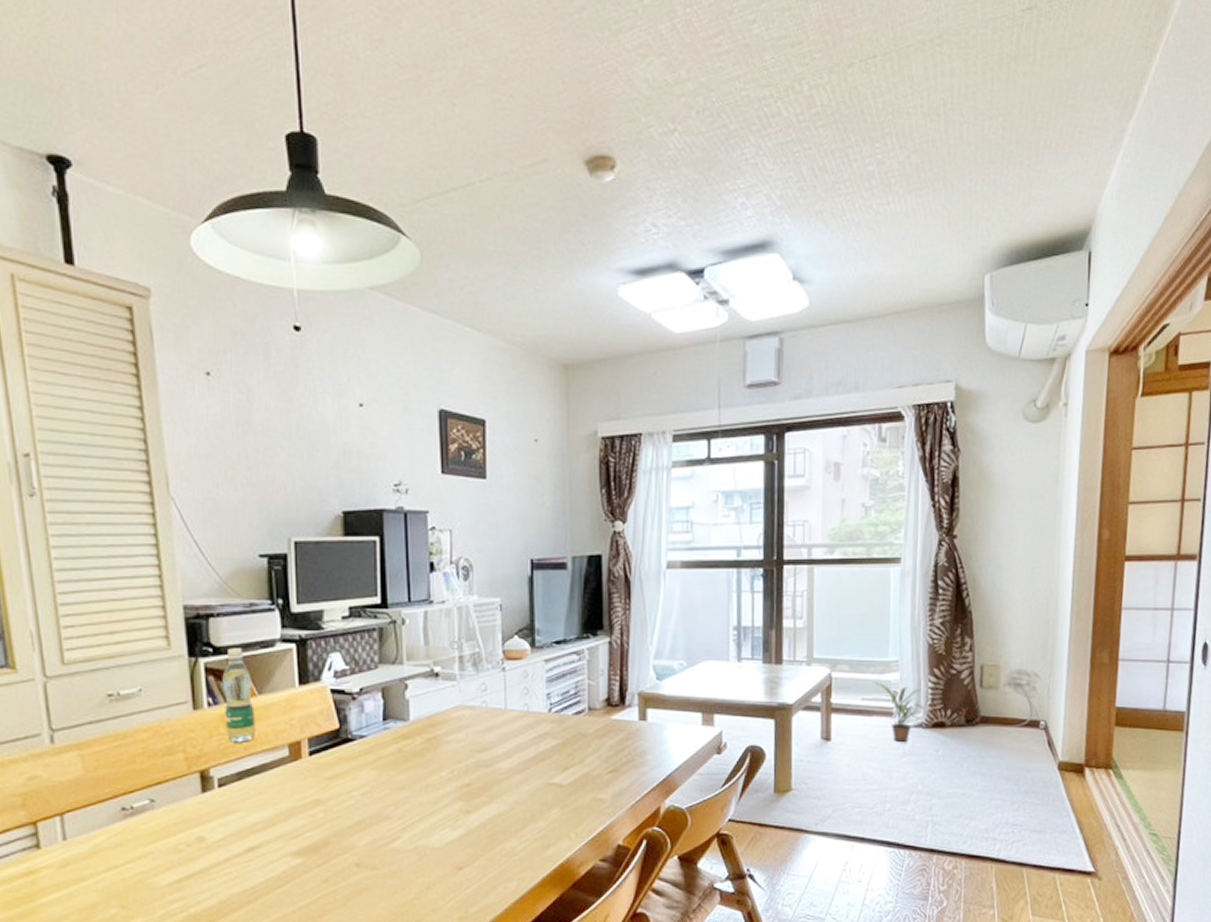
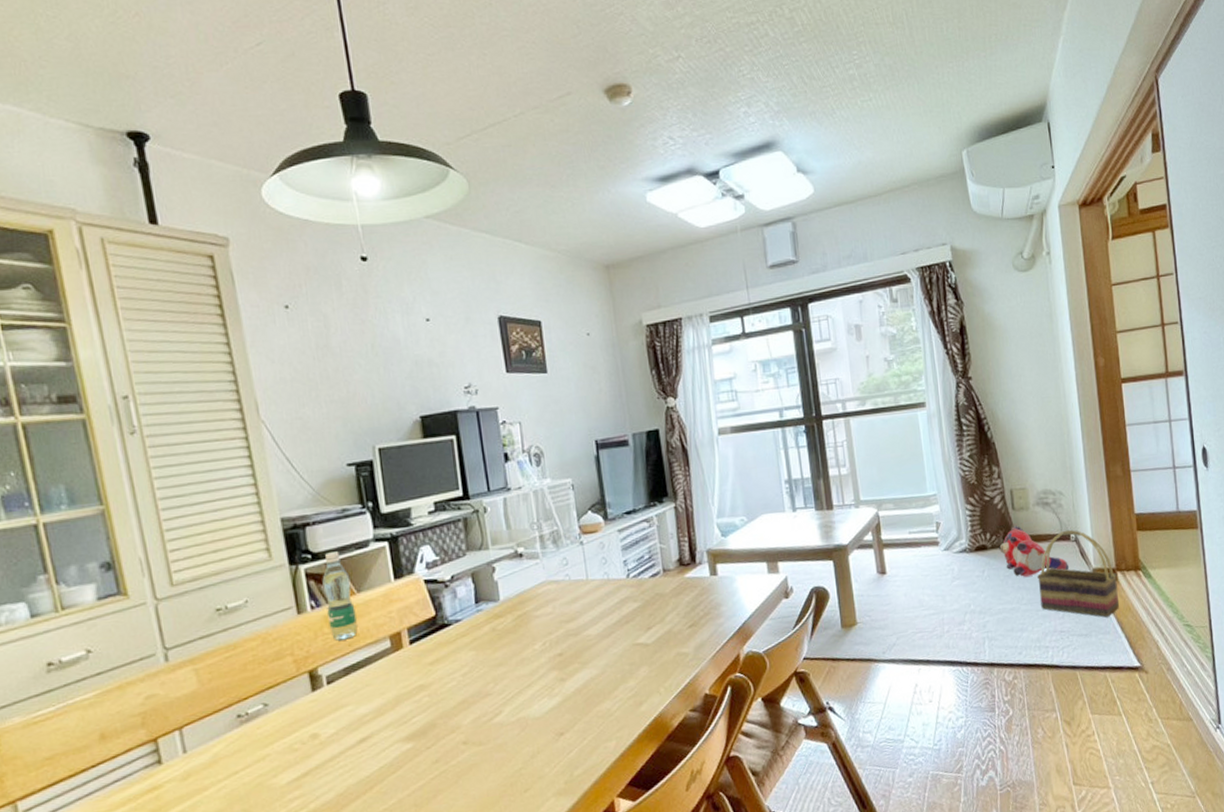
potted plant: present [872,682,924,742] -> none [916,515,966,568]
stuffed animal: none [958,705,1034,763] -> present [998,526,1070,578]
woven basket: none [995,716,1085,817] -> present [1037,529,1119,619]

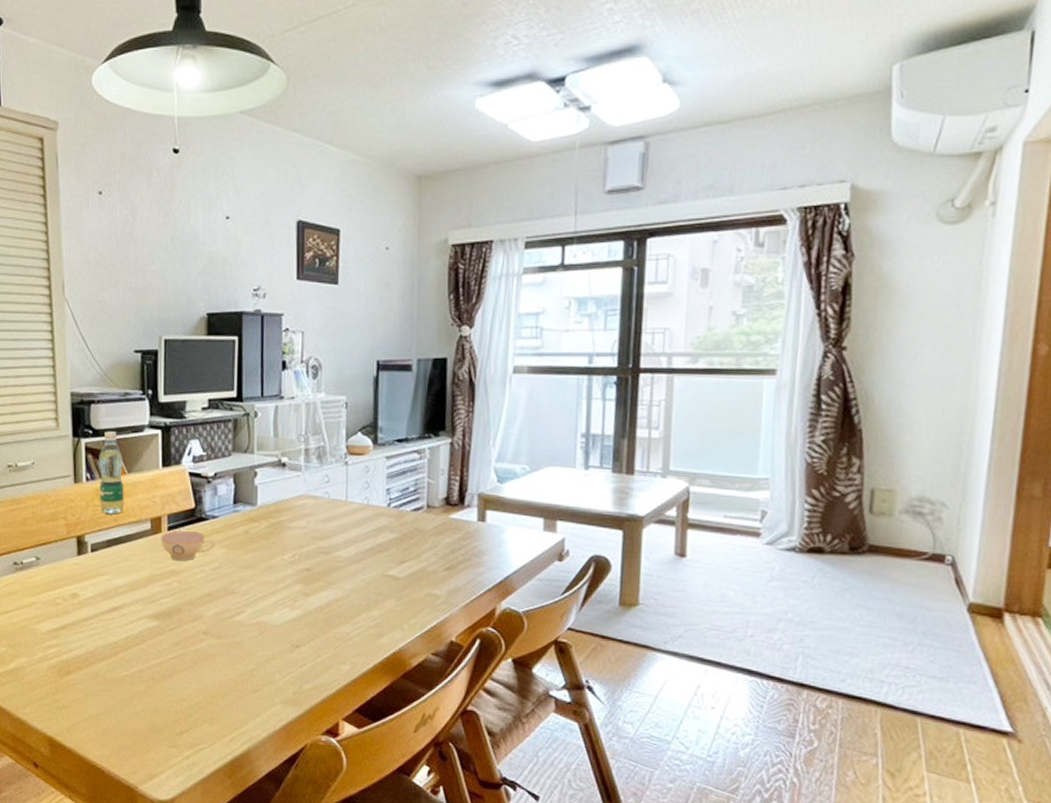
teacup: none [403,639,462,674] -> present [161,530,215,561]
stuffed animal: present [998,526,1070,578] -> none [839,532,936,598]
woven basket: present [1037,529,1119,619] -> none [884,549,1005,666]

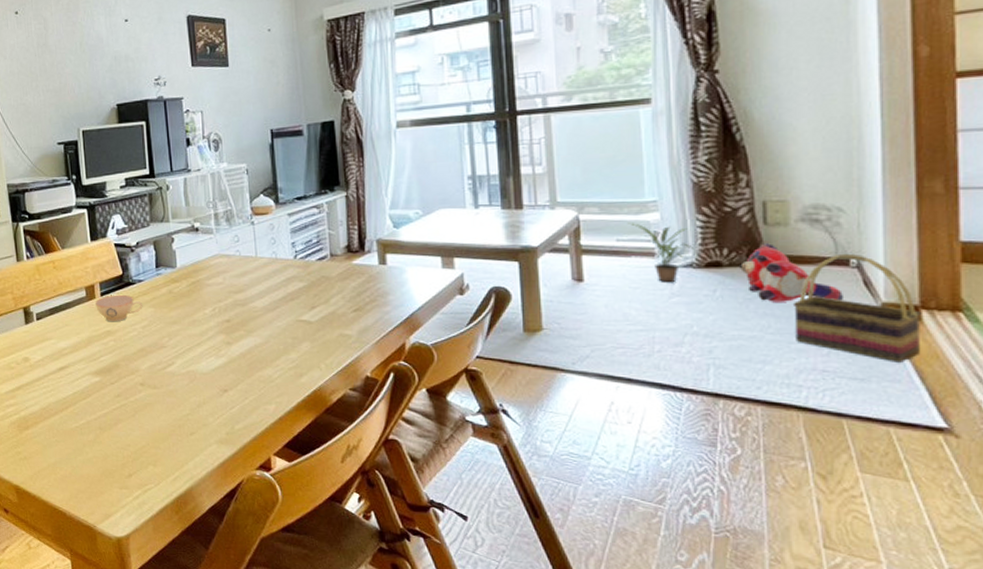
bottle: present [99,431,124,515] -> none [36,214,61,286]
potted plant: none [737,499,798,565] -> present [627,223,693,282]
stuffed animal: none [839,532,936,598] -> present [738,243,845,304]
woven basket: none [884,549,1005,666] -> present [794,253,922,364]

